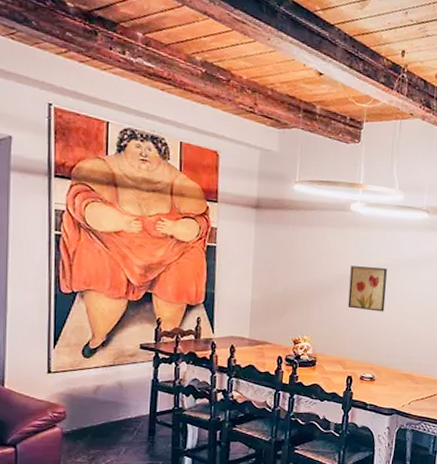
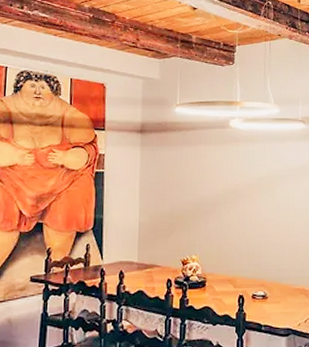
wall art: present [348,266,387,312] -> none [234,180,271,225]

